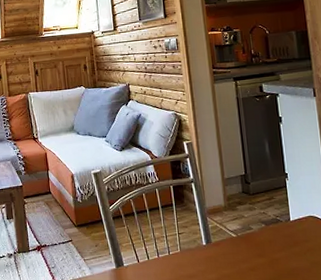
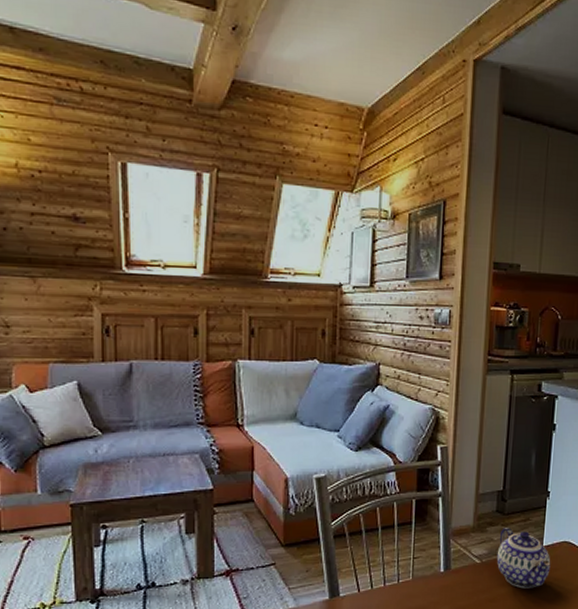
teapot: none [249,206,302,259] -> present [496,528,551,589]

